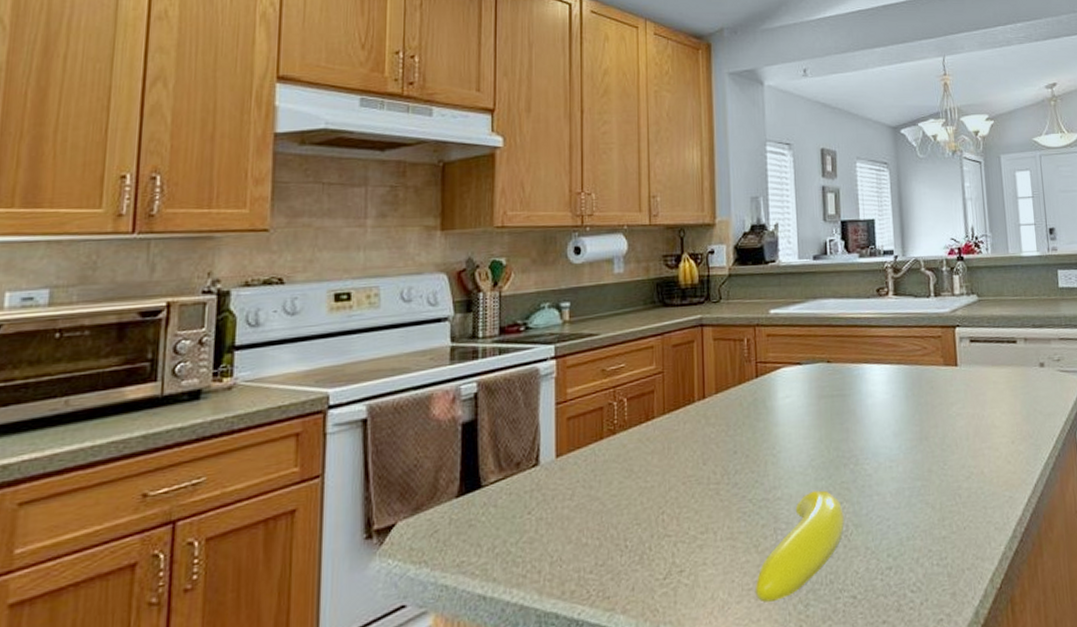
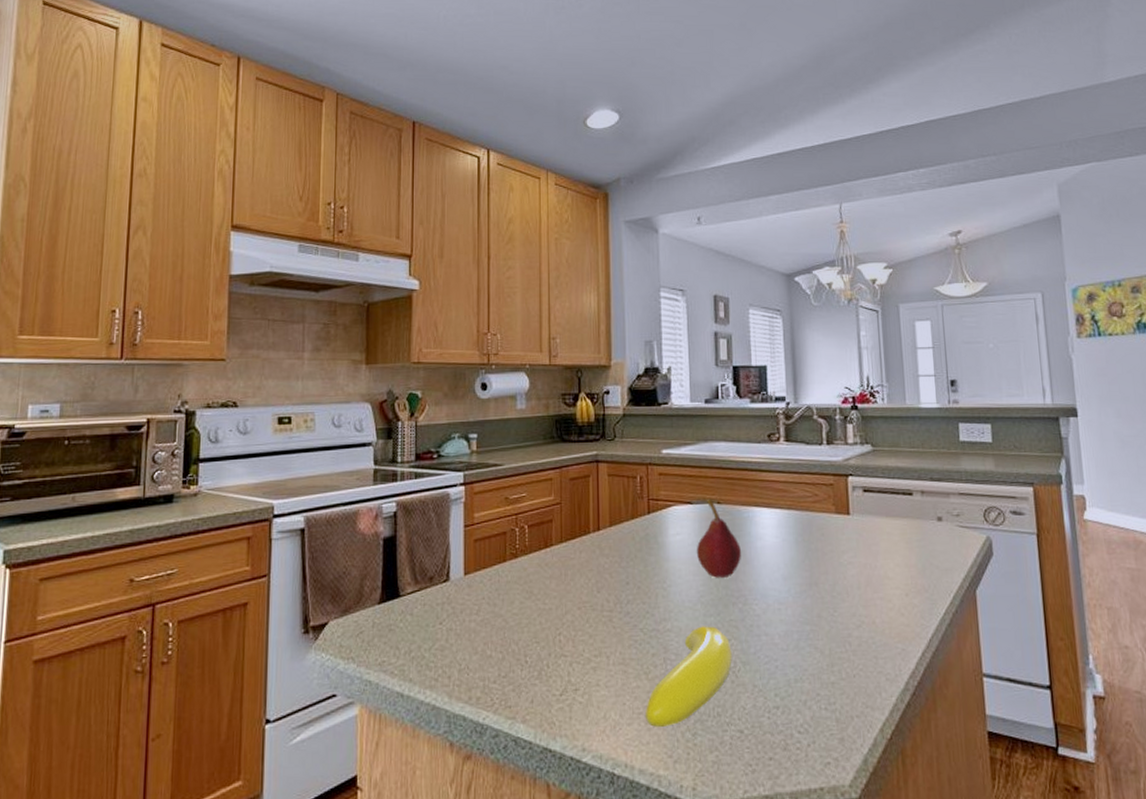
fruit: none [806,358,853,440] -> present [696,498,742,578]

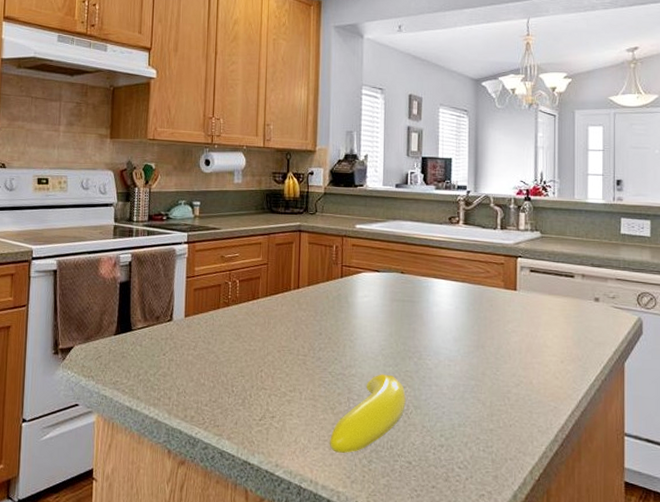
fruit: present [696,498,742,578] -> none [380,268,420,336]

